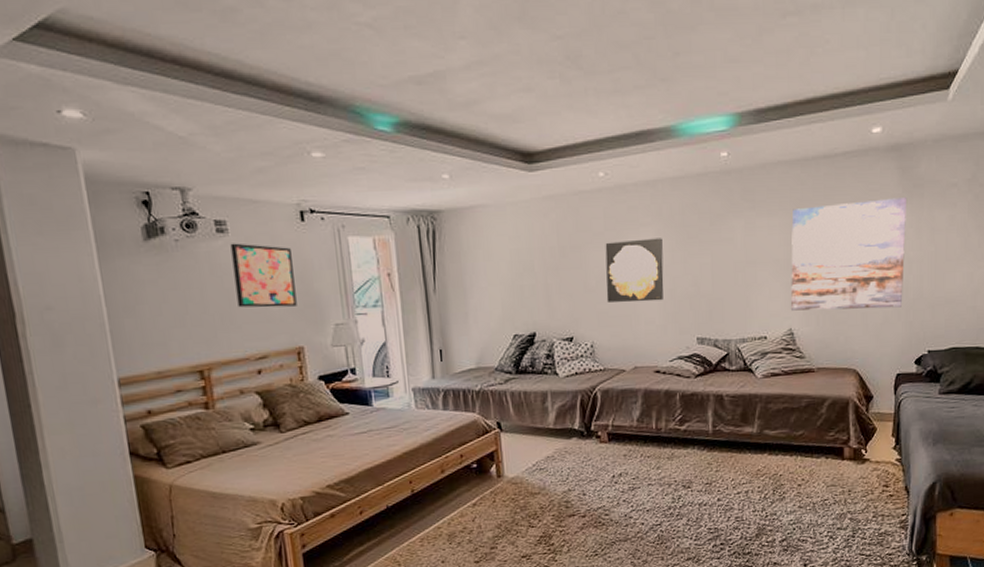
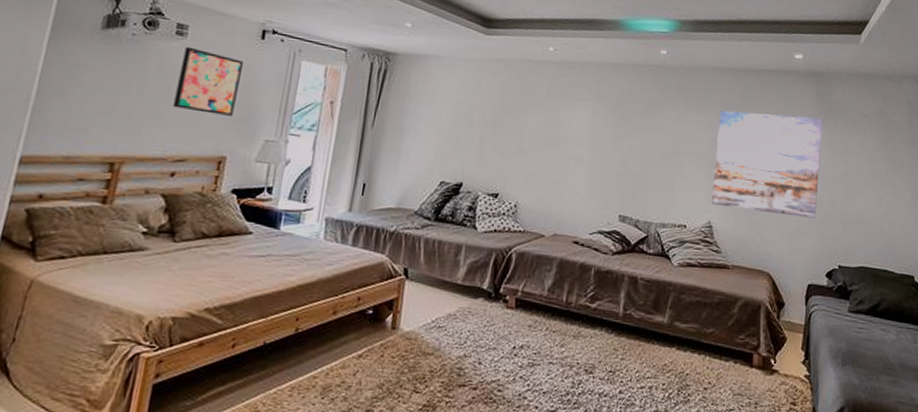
wall art: present [605,238,664,303] -> none [537,110,599,173]

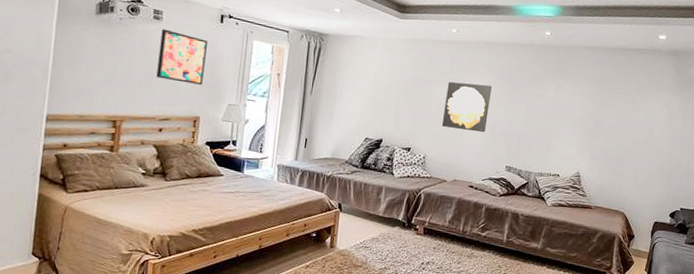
wall art: none [537,110,599,173] -> present [441,81,492,133]
wall art: present [711,110,823,219] -> none [580,83,679,171]

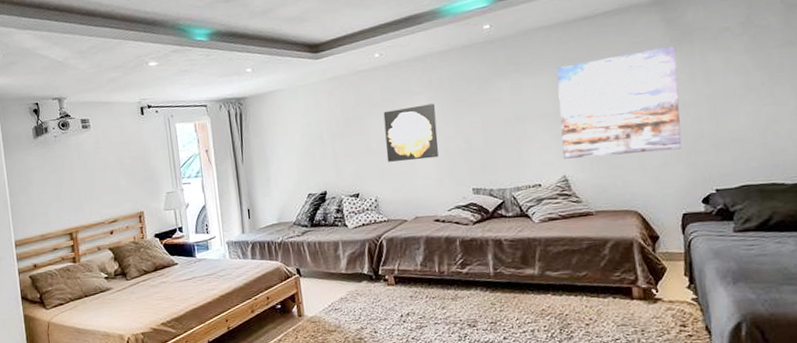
wall art: present [156,28,208,85] -> none [92,135,139,184]
wall art: none [580,83,679,171] -> present [557,46,682,159]

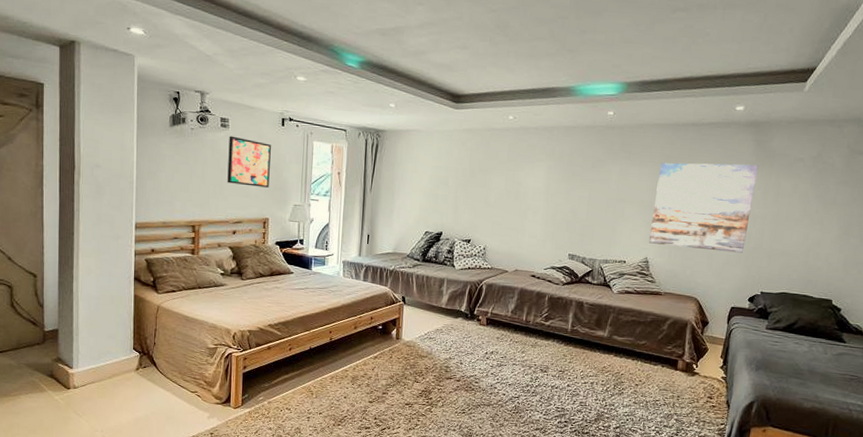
wall art: none [92,135,139,184] -> present [227,136,271,188]
wall art: present [383,103,439,162] -> none [501,170,552,221]

